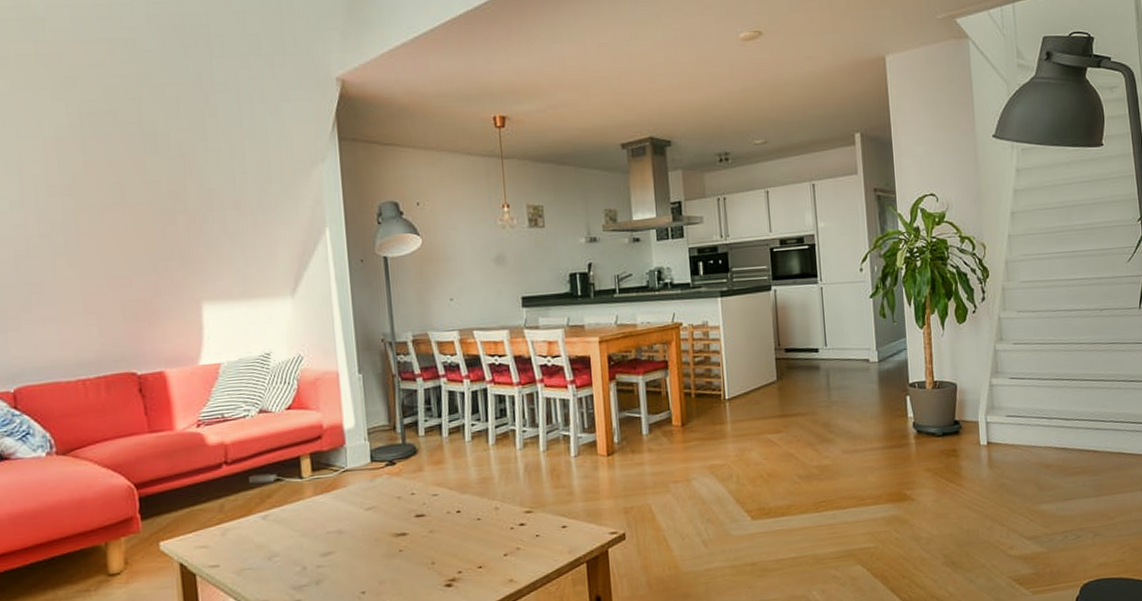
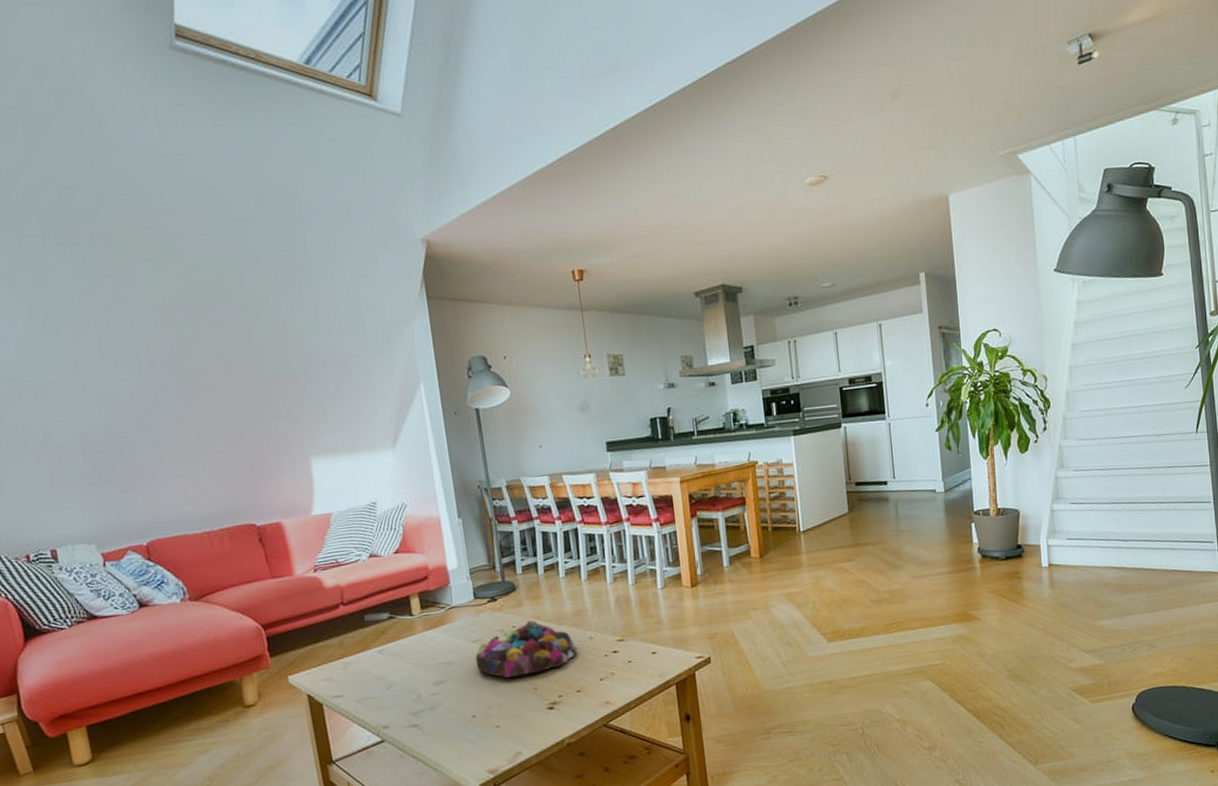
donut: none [369,487,480,550] -> present [475,620,577,678]

